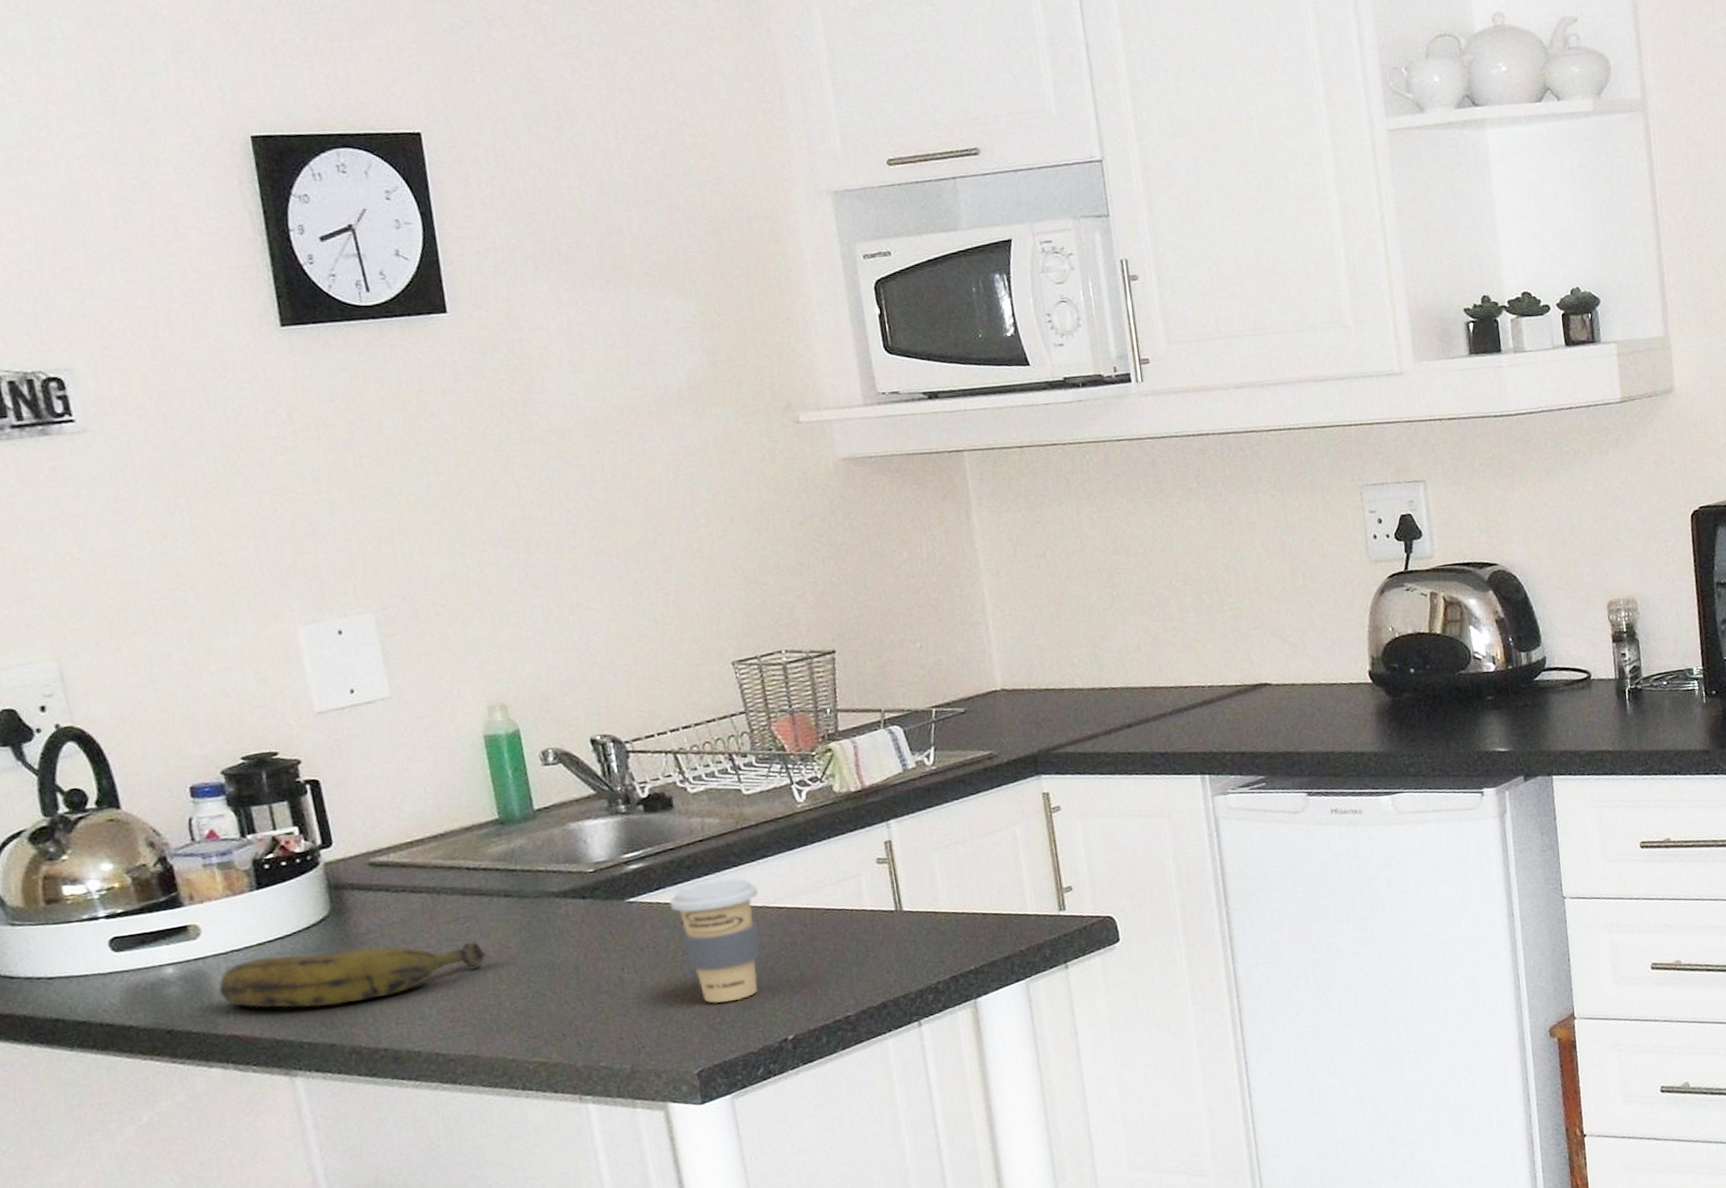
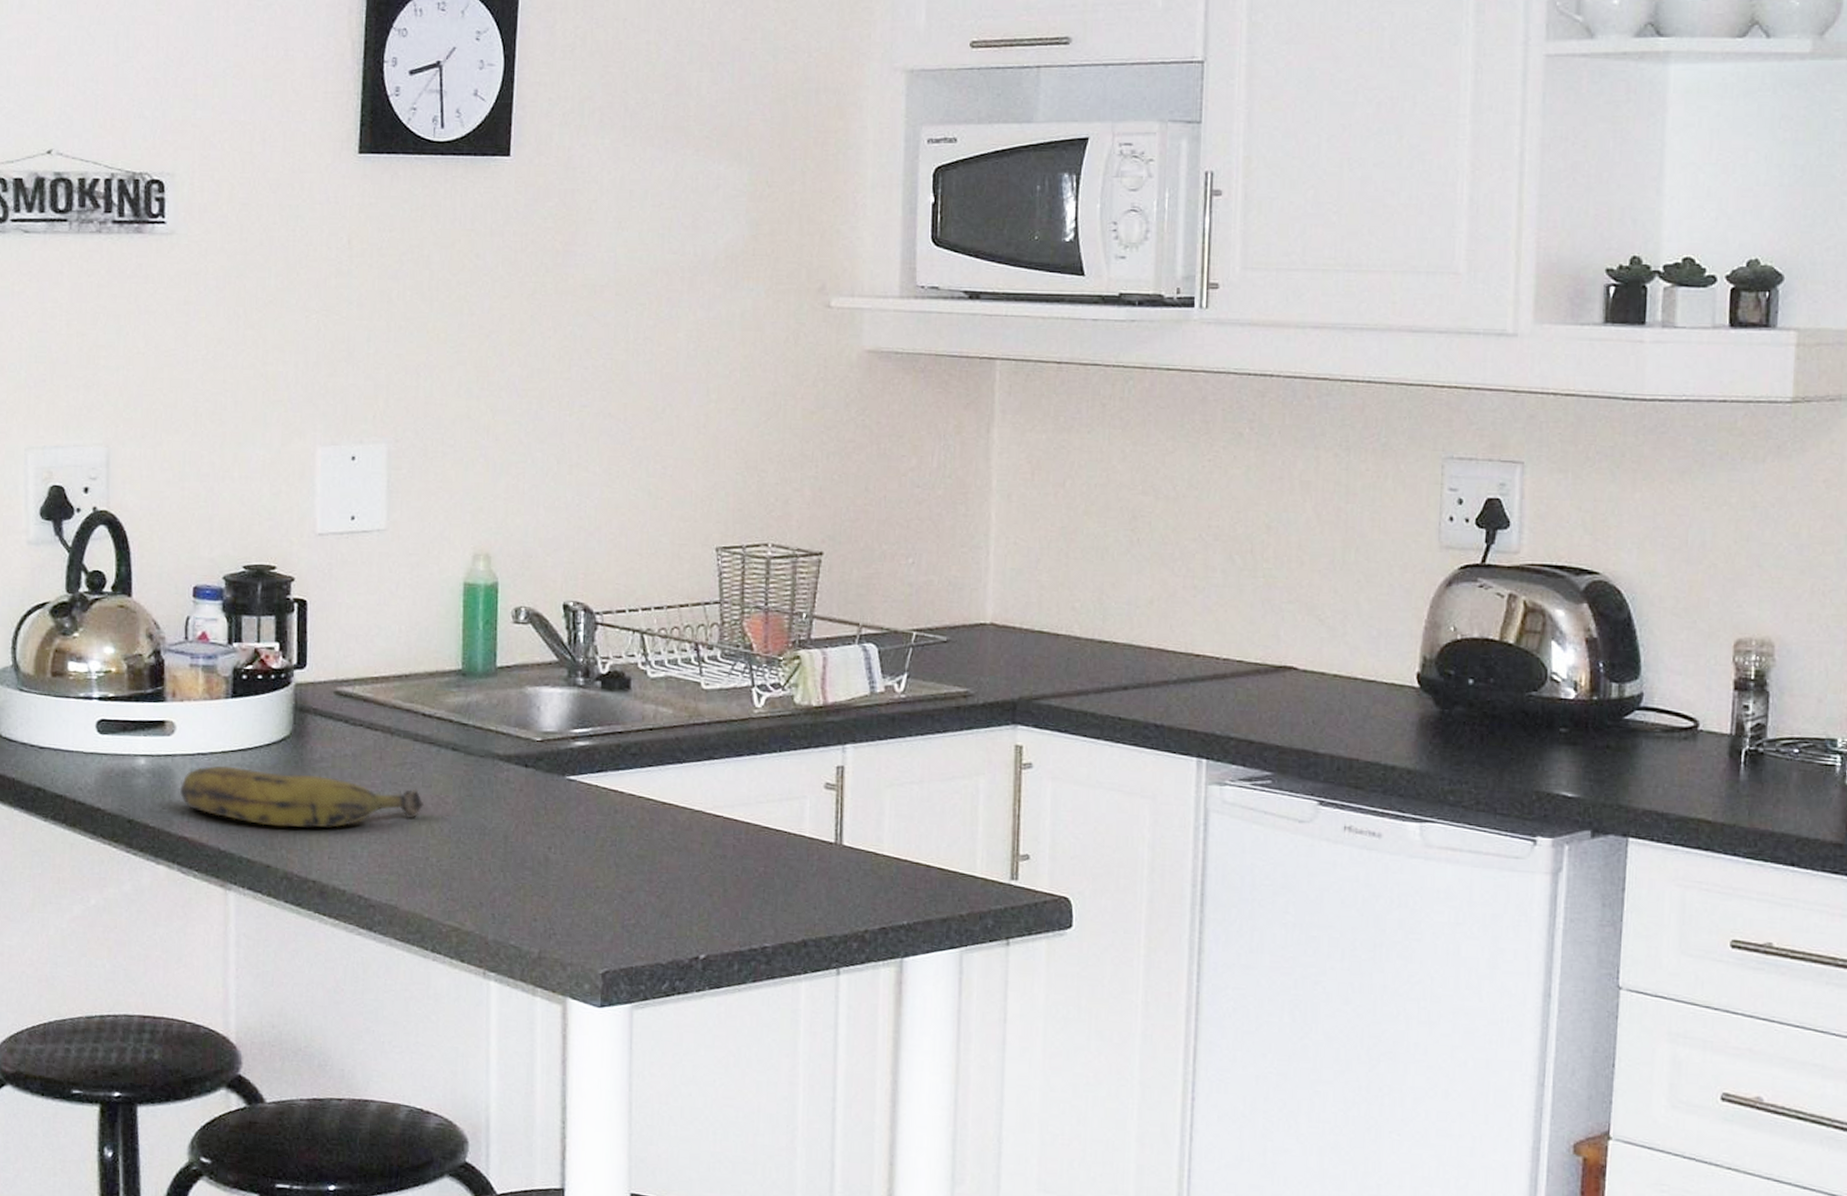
coffee cup: present [669,878,760,1003] -> none [608,772,698,906]

